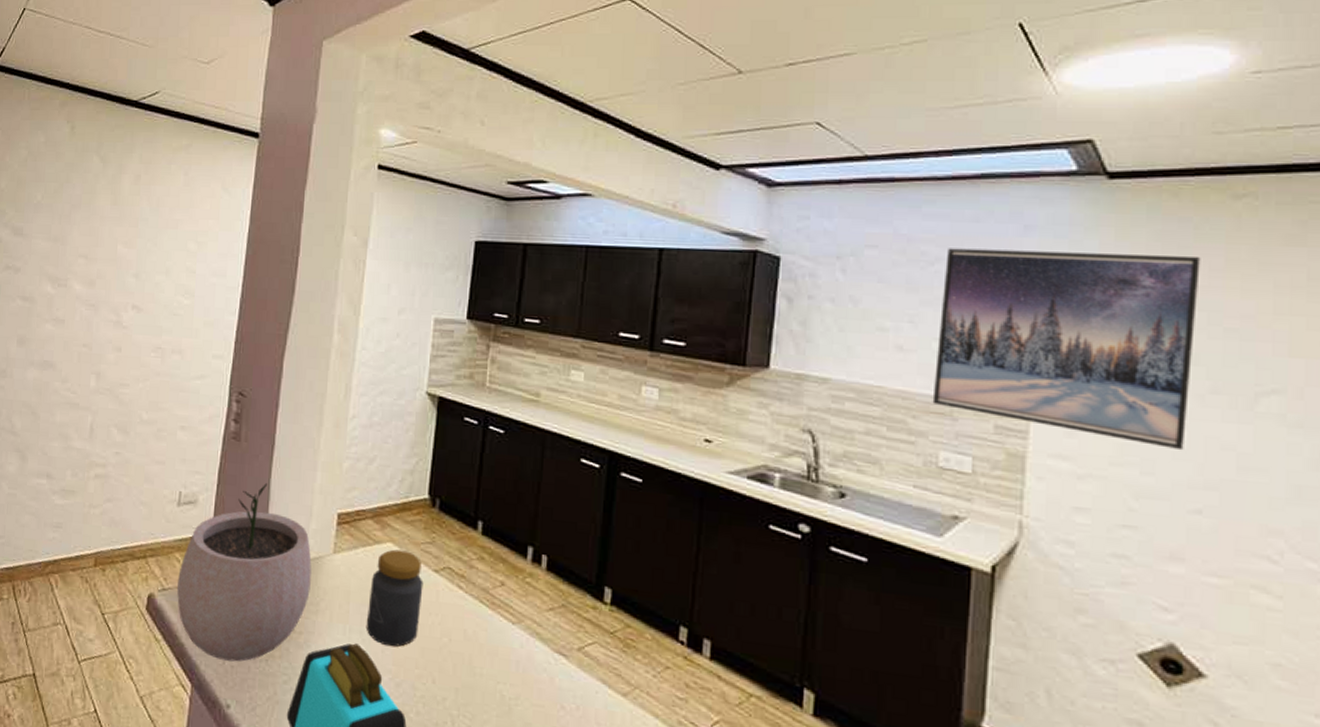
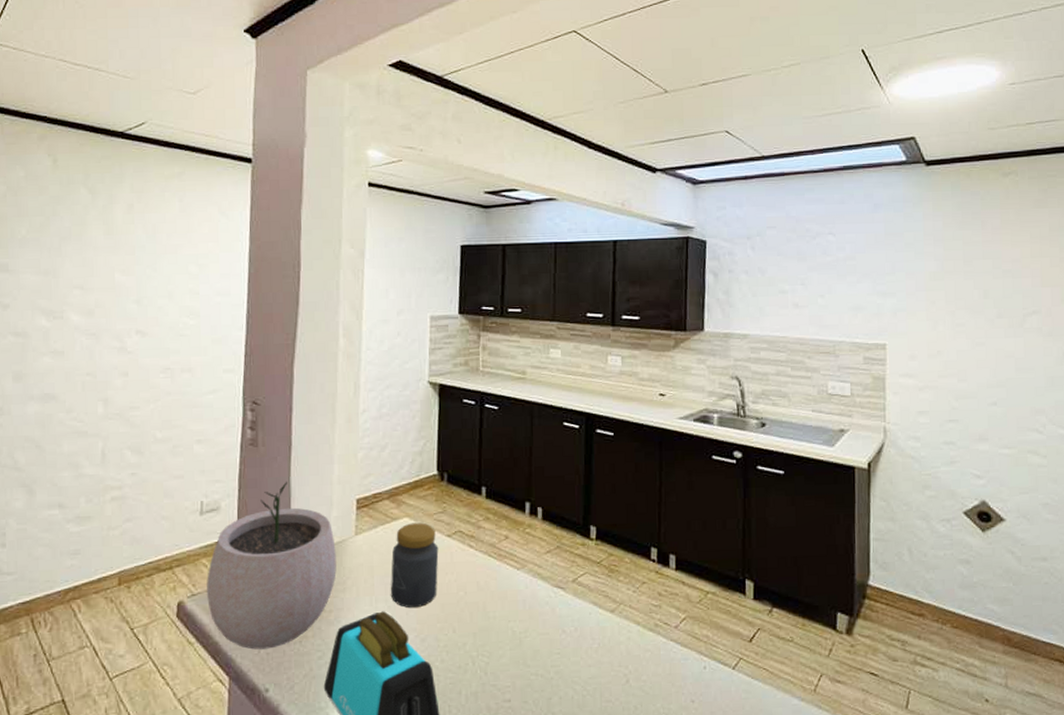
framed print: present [932,248,1201,451] -> none [821,220,986,362]

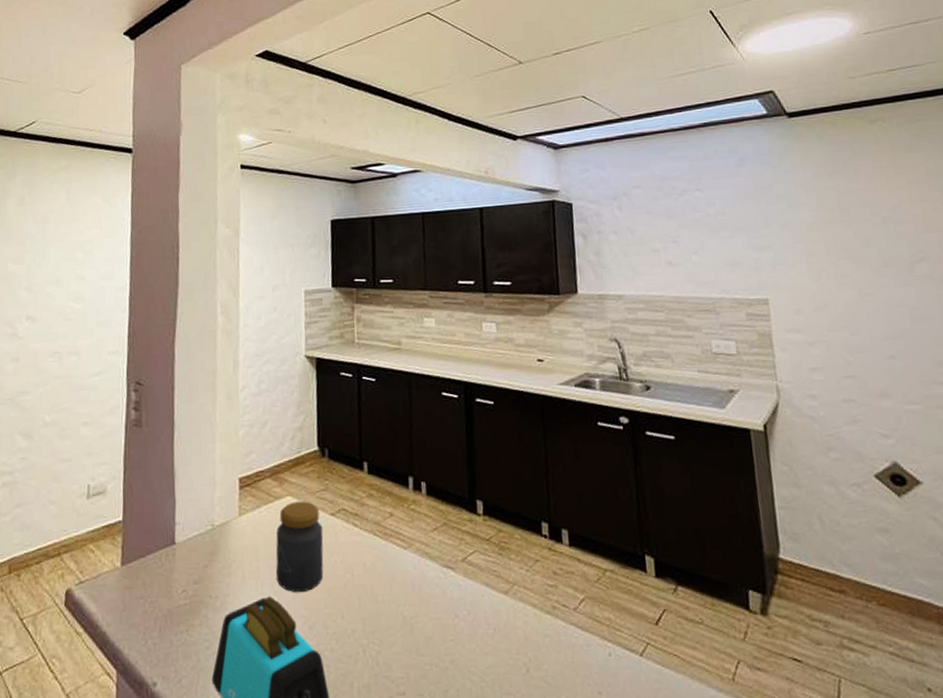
plant pot: present [207,481,337,650] -> none [94,461,222,640]

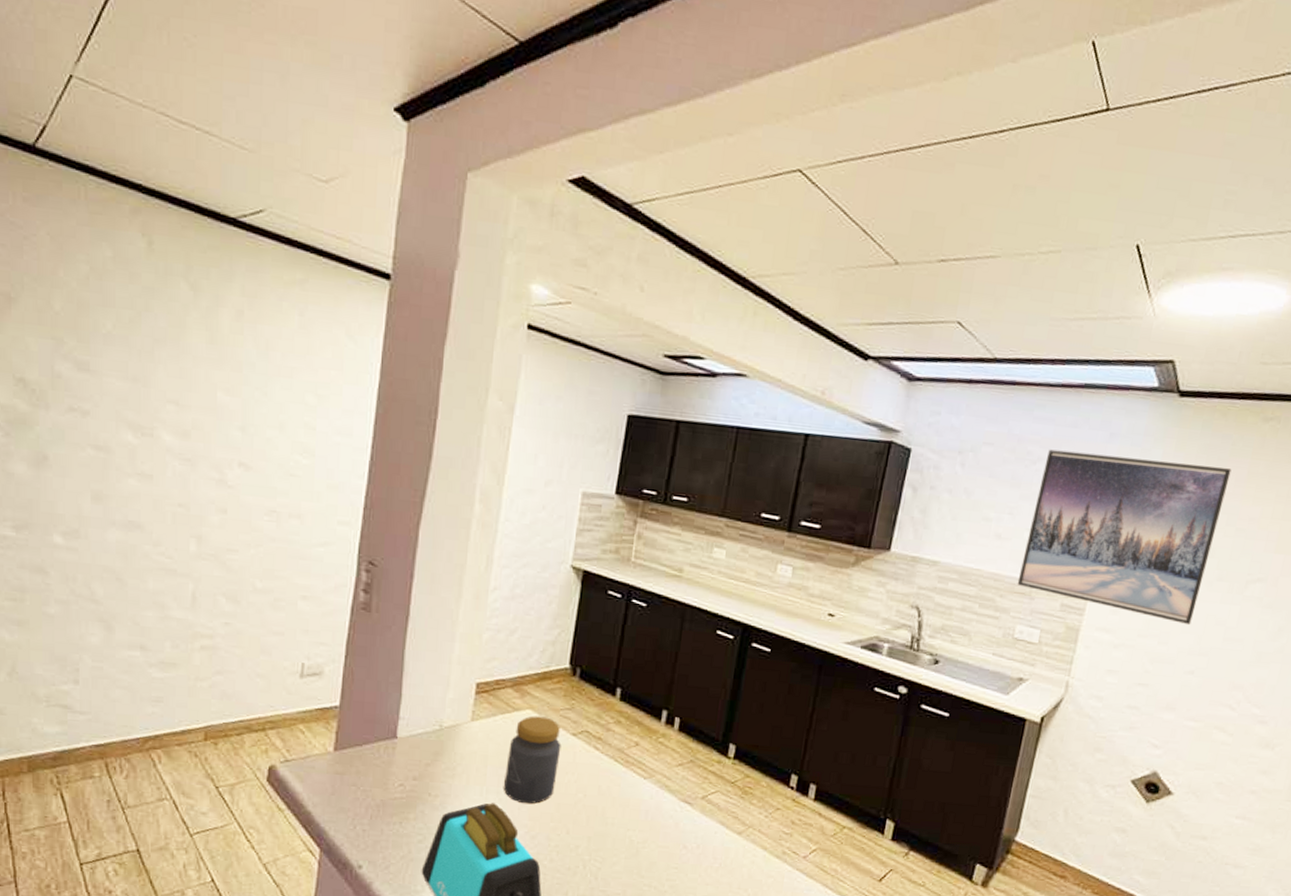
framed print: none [690,168,874,313] -> present [1017,449,1232,626]

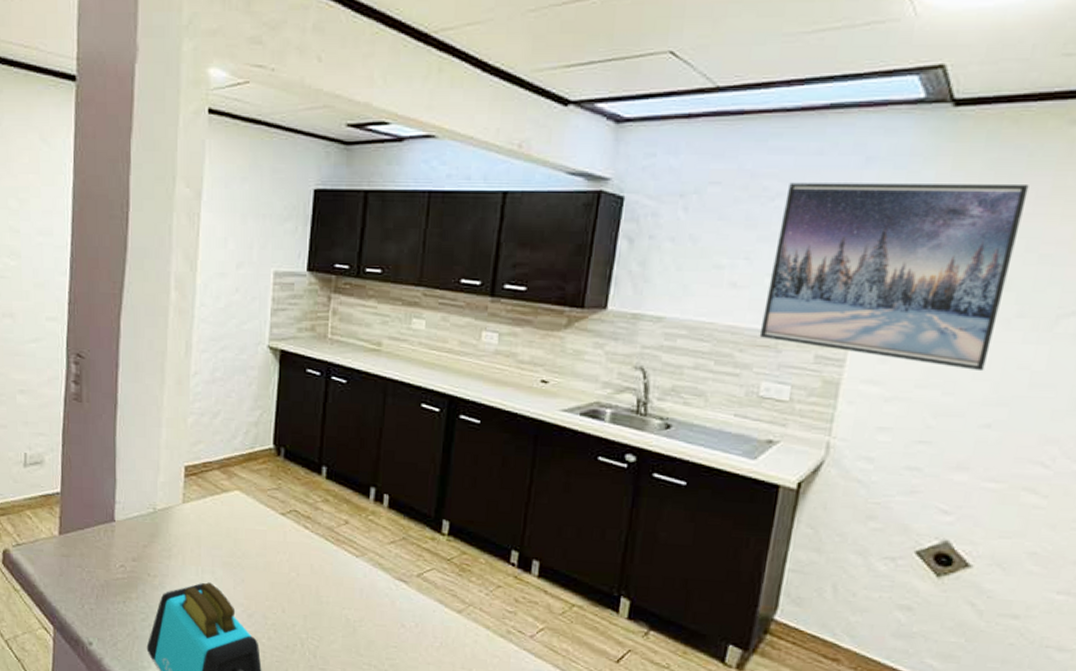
jar: present [503,715,562,805] -> none [217,496,271,584]

